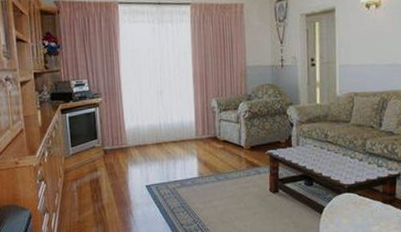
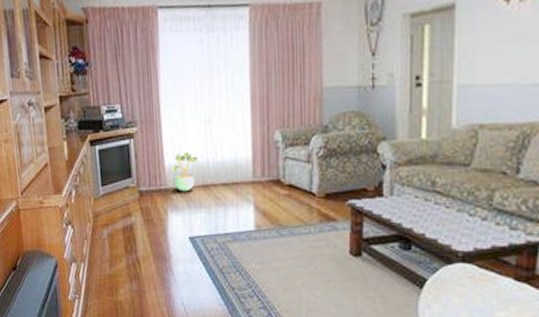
potted plant: none [131,117,152,149] -> present [171,152,197,192]

